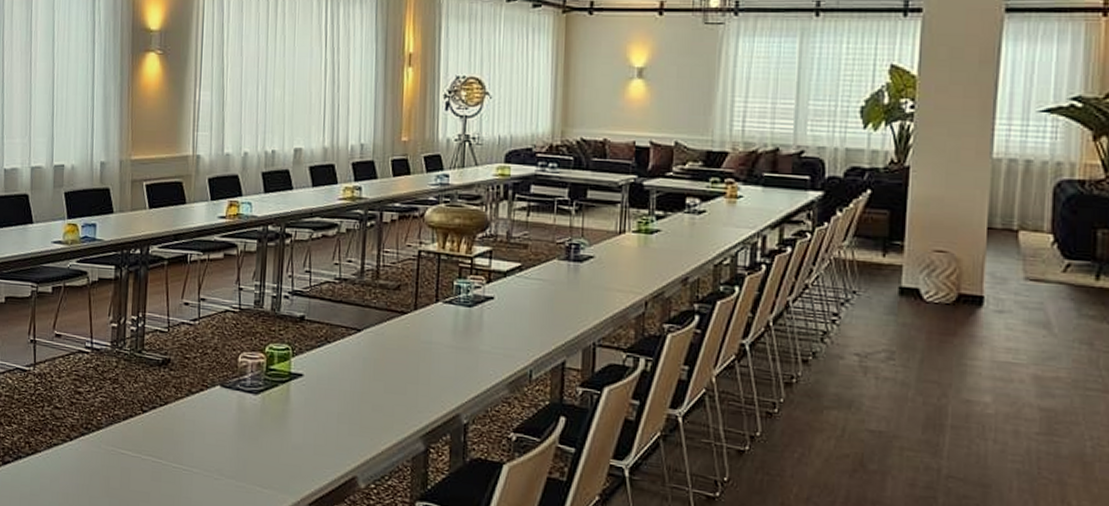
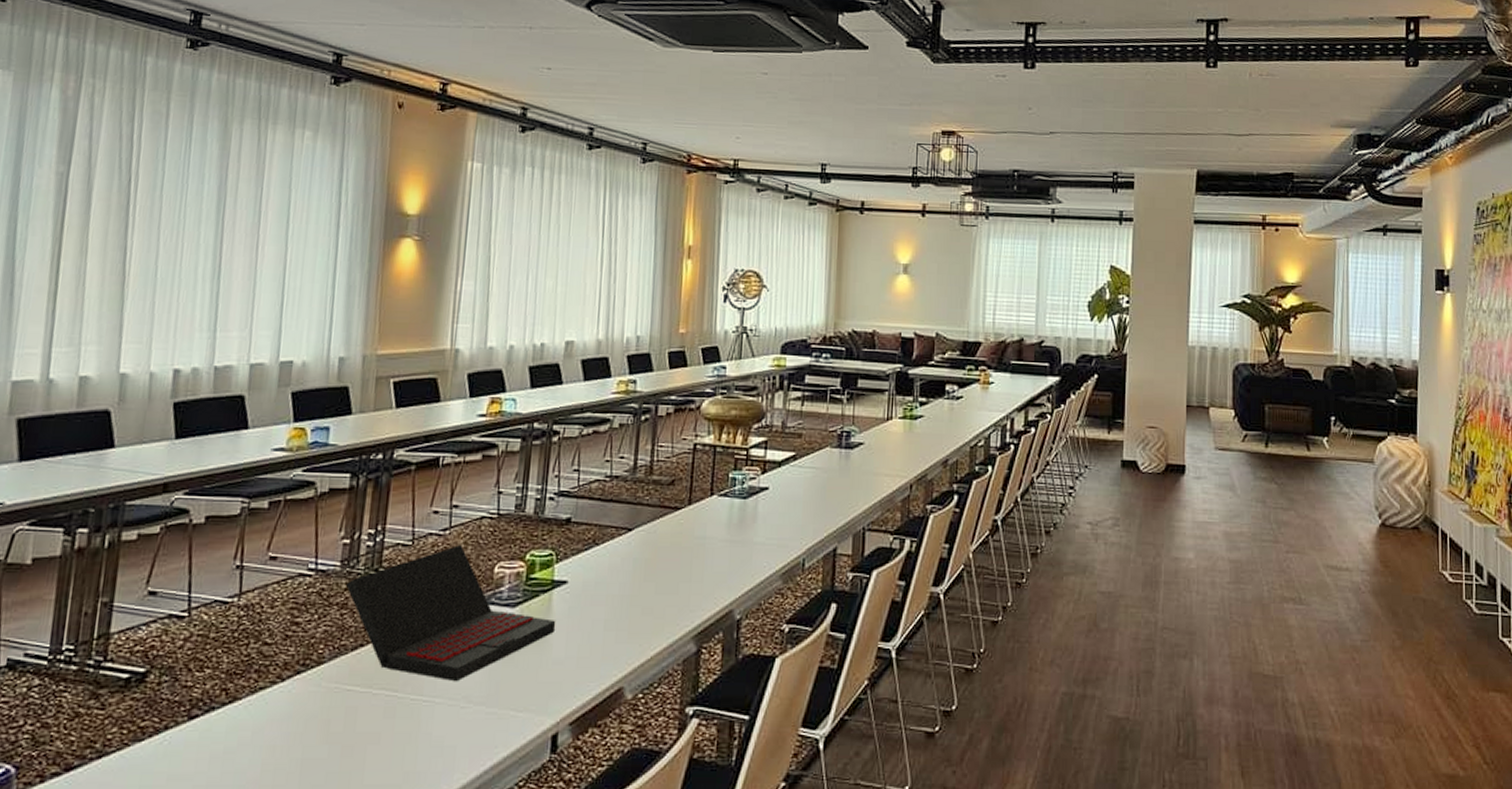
laptop: none [115,335,294,455] -> present [345,545,556,681]

